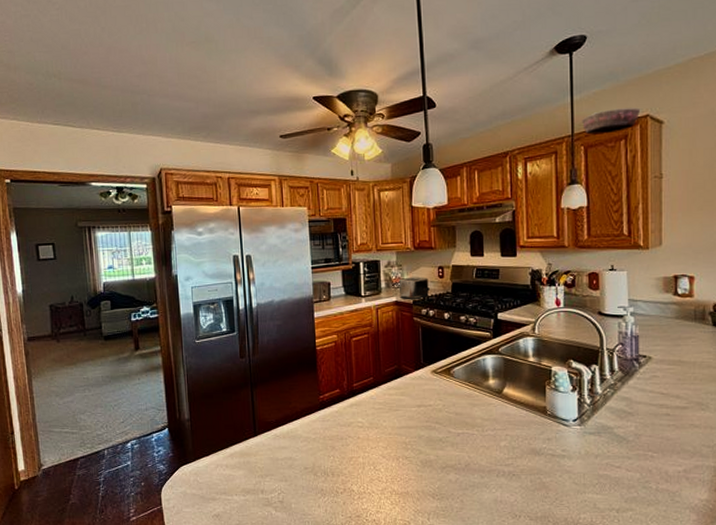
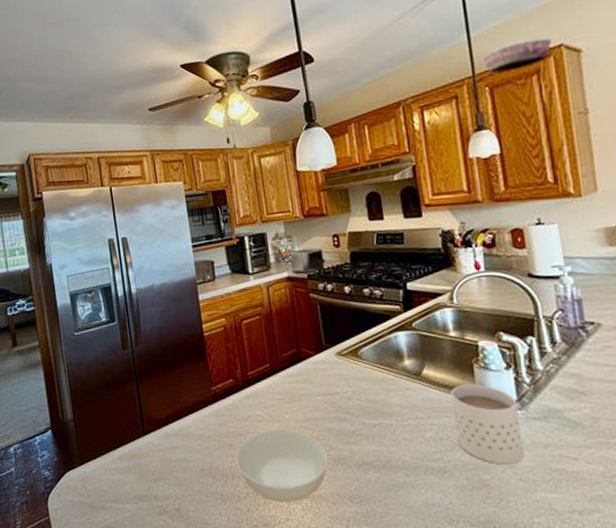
bowl: none [336,434,417,497] -> present [235,428,329,502]
mug: none [524,403,578,470] -> present [450,384,524,465]

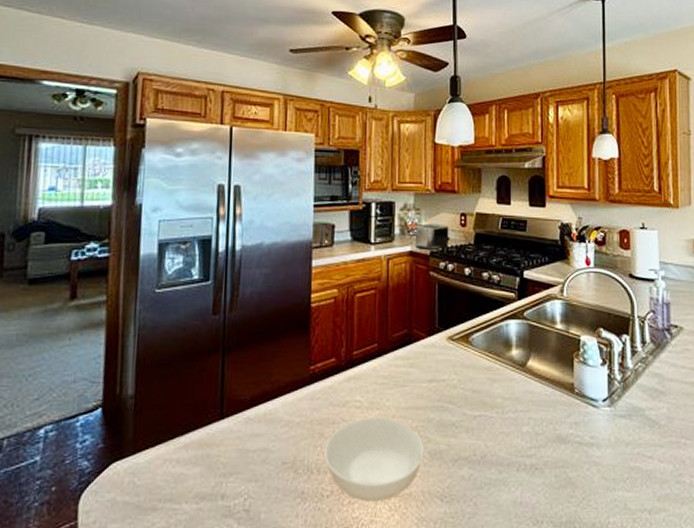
mug: present [450,384,524,465] -> none [550,378,608,462]
decorative basket: present [483,37,553,74] -> none [614,60,670,85]

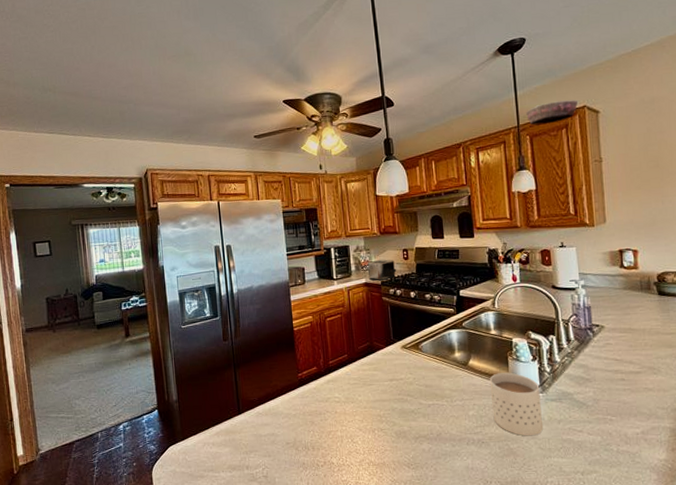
bowl: present [324,416,424,501] -> none [315,408,392,469]
mug: none [550,378,608,462] -> present [489,372,543,436]
decorative basket: none [614,60,670,85] -> present [526,100,579,126]

